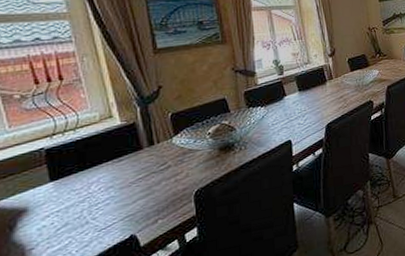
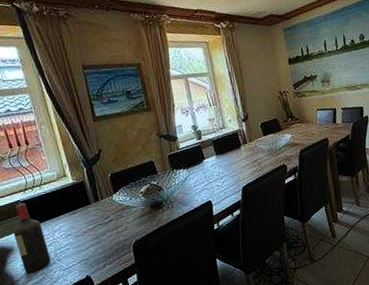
wine bottle: none [29,150,82,239] -> present [13,202,51,273]

